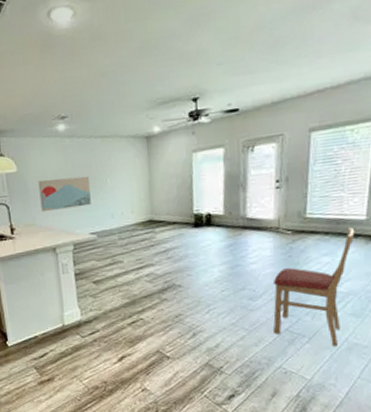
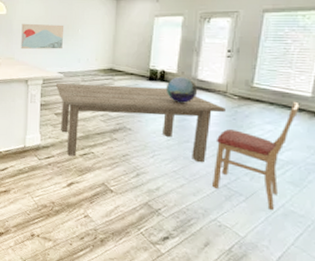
dining table: none [89,233,280,327] -> present [55,84,226,163]
decorative globe: none [213,217,249,248] -> present [165,77,198,103]

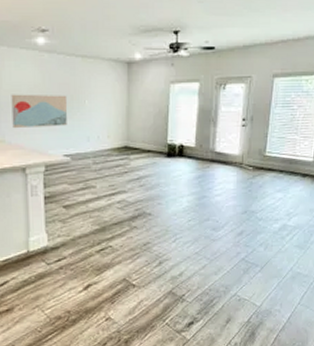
dining table: present [55,84,226,163] -> none [61,164,242,254]
decorative globe: present [165,77,198,103] -> none [185,150,216,179]
chair: present [212,101,300,210] -> none [232,167,304,275]

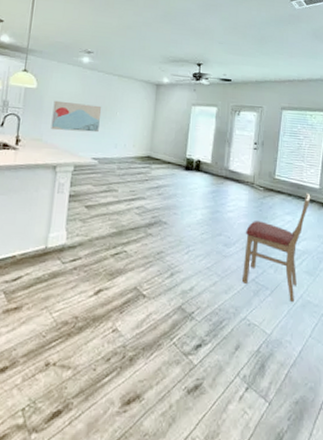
chair: none [232,167,304,275] -> present [242,192,311,302]

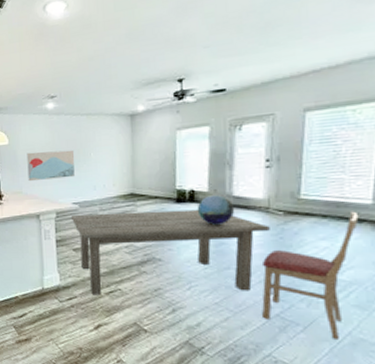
dining table: none [88,171,253,257] -> present [70,209,270,295]
decorative globe: none [201,167,230,194] -> present [197,195,235,225]

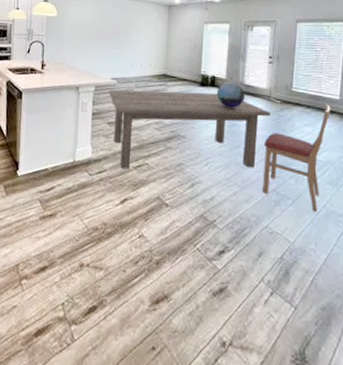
wall art: present [26,150,75,182] -> none [72,26,117,54]

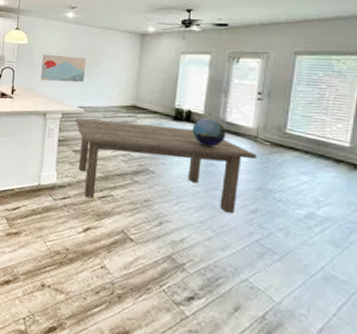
wall art: none [72,26,117,54] -> present [40,54,86,83]
chair: present [263,104,331,211] -> none [243,151,337,273]

